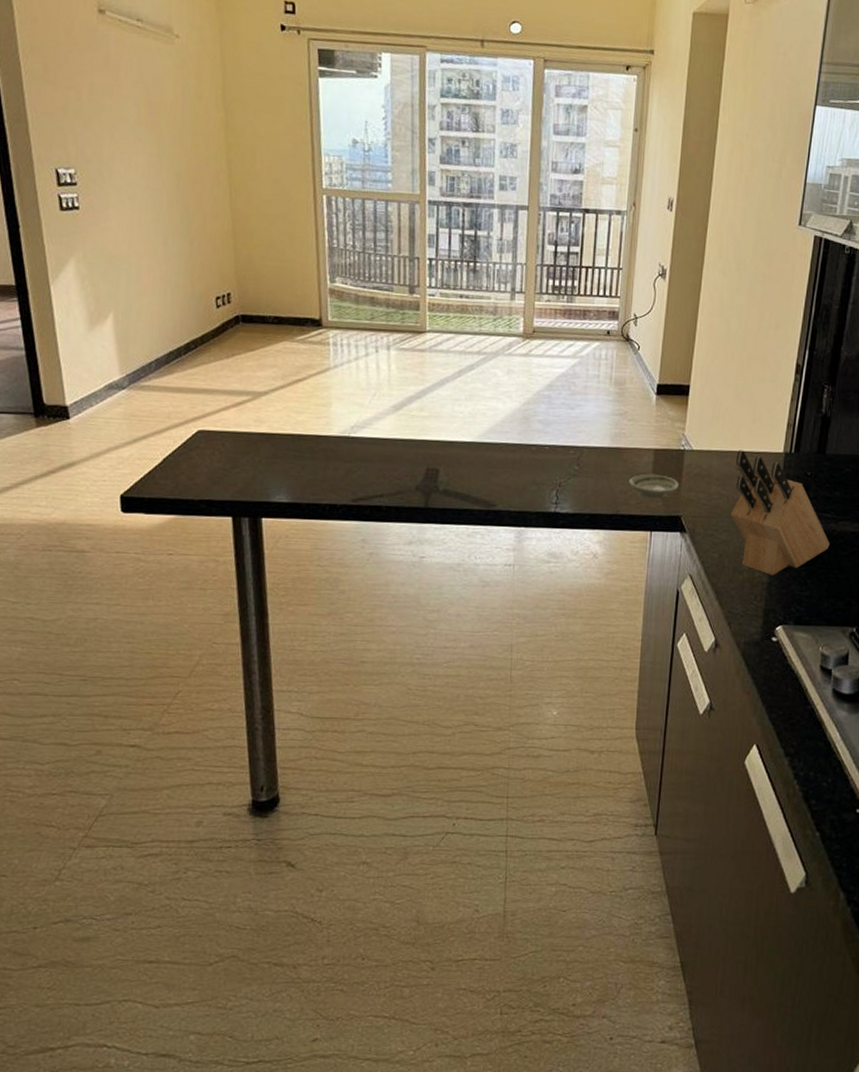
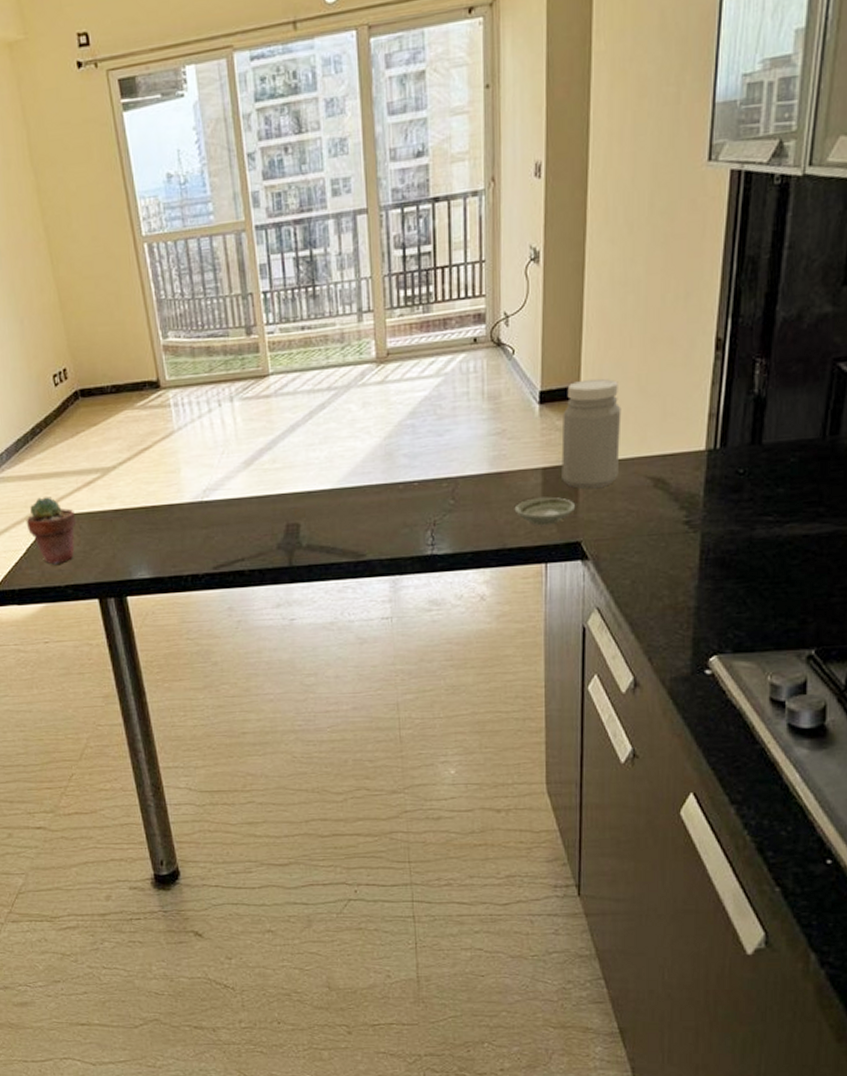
potted succulent: none [166,410,220,478] -> present [26,497,77,565]
jar: none [669,380,721,473] -> present [561,378,622,489]
knife block: present [730,450,830,575] -> none [642,454,774,598]

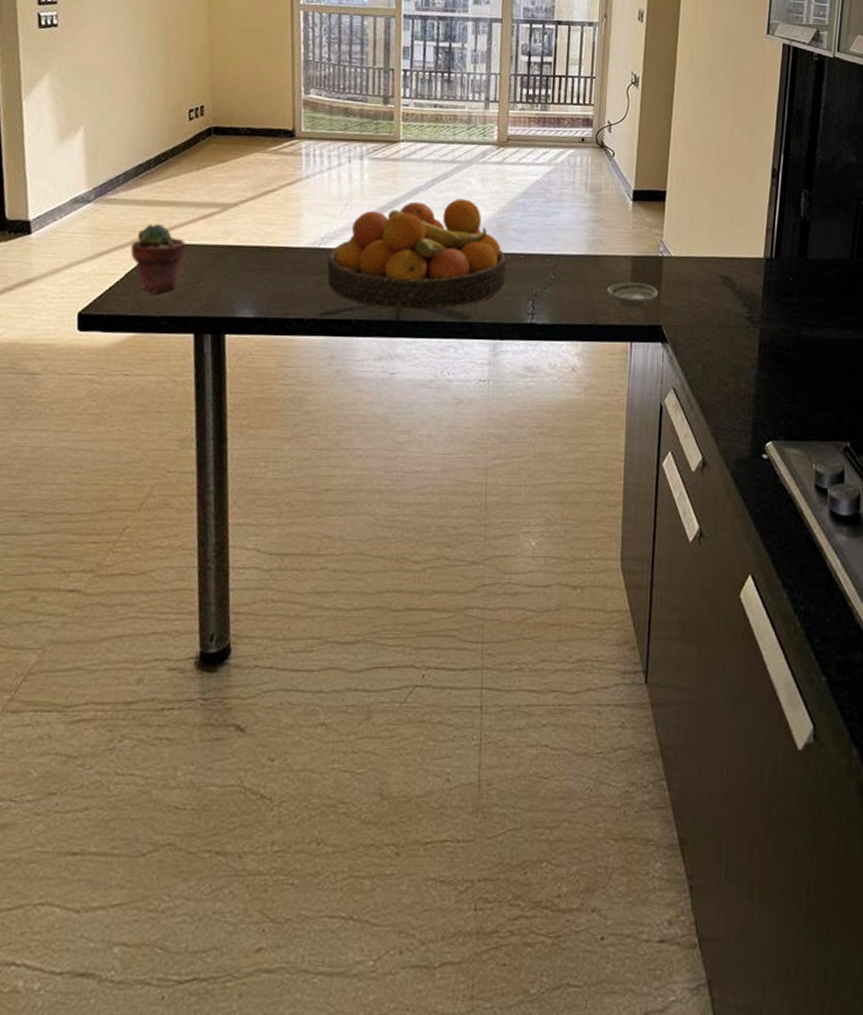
fruit bowl: none [212,429,400,555] -> present [327,199,507,310]
jar: present [561,378,622,489] -> none [648,186,699,280]

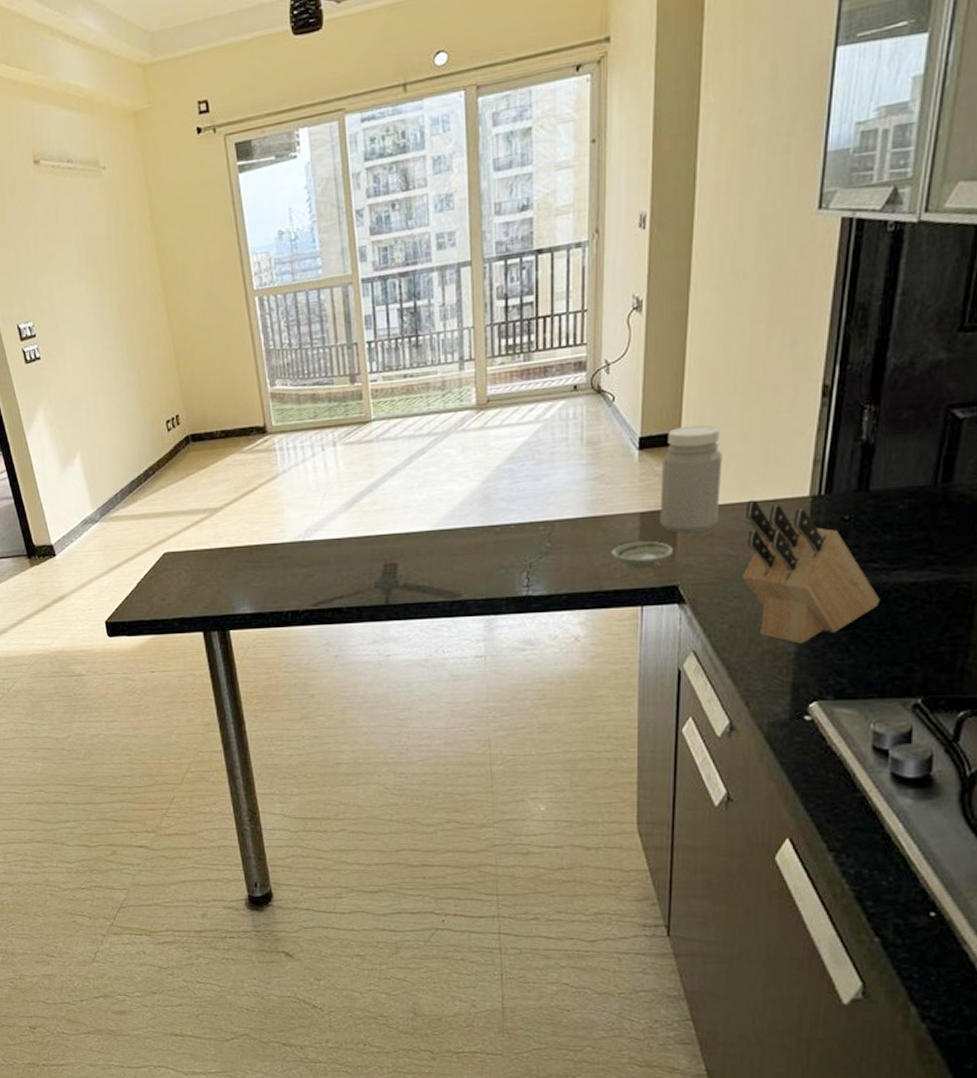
potted succulent: present [130,224,186,294] -> none [137,535,184,599]
fruit bowl: present [327,199,507,310] -> none [313,473,497,594]
jar: none [648,186,699,280] -> present [660,424,723,534]
knife block: none [713,256,817,387] -> present [742,500,880,644]

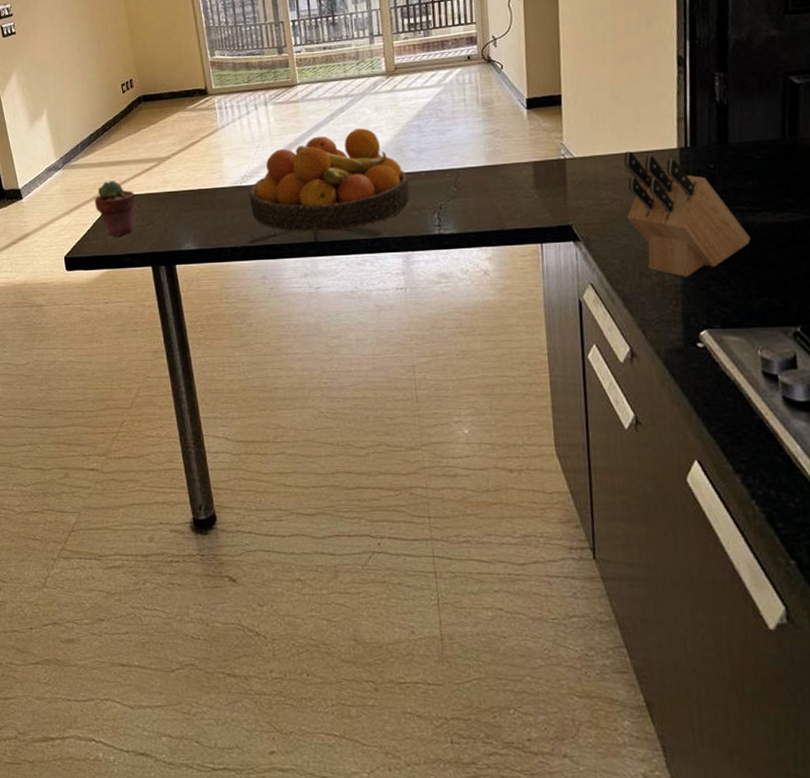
potted succulent: none [137,535,184,599] -> present [94,180,136,237]
fruit bowl: none [313,473,497,594] -> present [249,128,410,232]
saucer: present [611,541,674,569] -> none [510,186,565,211]
jar: present [660,424,723,534] -> none [548,88,601,180]

